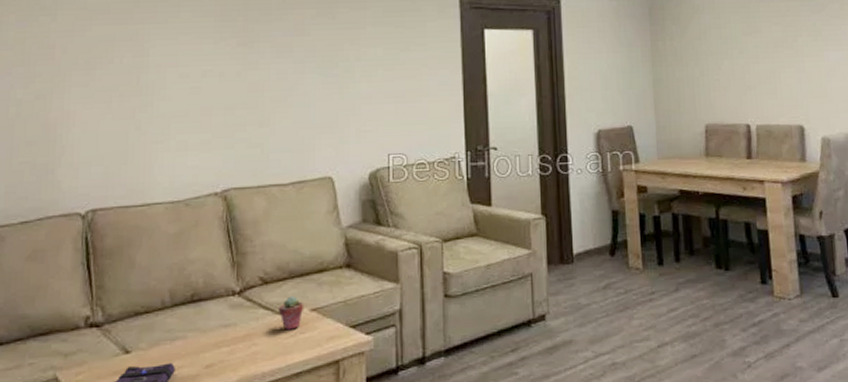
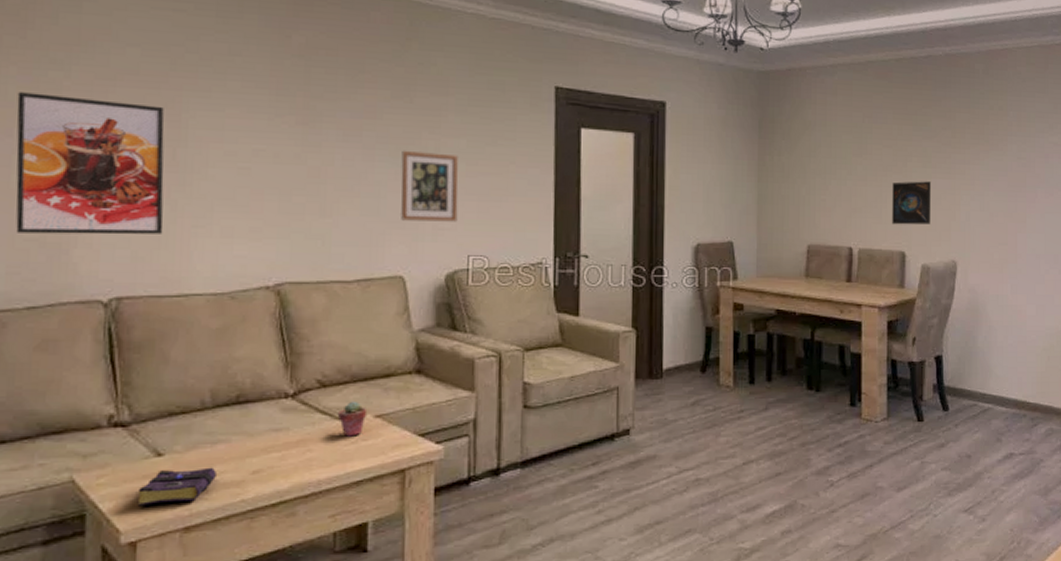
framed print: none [13,36,130,157] -> present [15,92,165,235]
picture frame: none [327,61,378,126] -> present [401,150,459,222]
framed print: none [784,54,827,99] -> present [892,181,932,225]

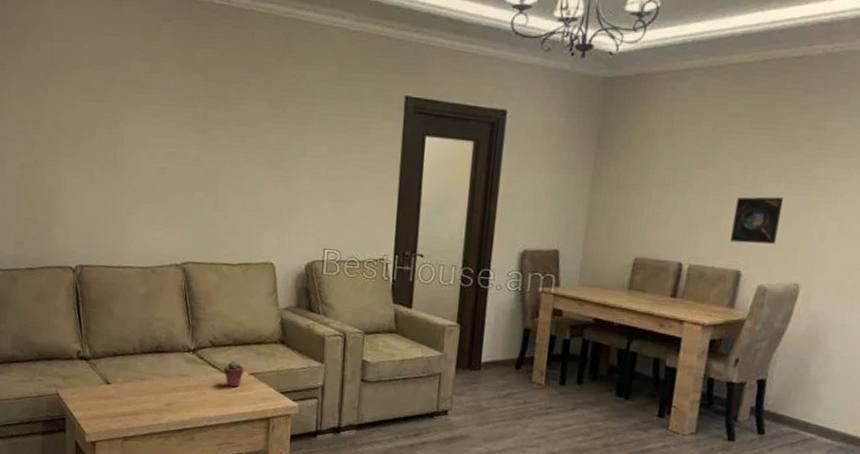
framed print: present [15,92,165,235] -> none [16,105,109,219]
book: present [137,467,216,506] -> none [95,394,143,419]
picture frame: present [401,150,459,222] -> none [273,154,320,219]

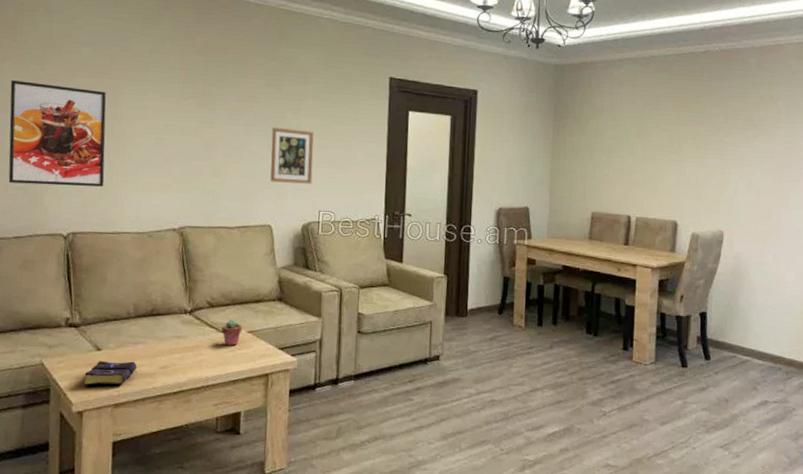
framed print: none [16,105,109,219] -> present [8,80,107,187]
book: none [95,394,143,419] -> present [84,361,137,386]
picture frame: none [273,154,320,219] -> present [270,127,314,184]
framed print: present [730,196,784,244] -> none [667,160,704,199]

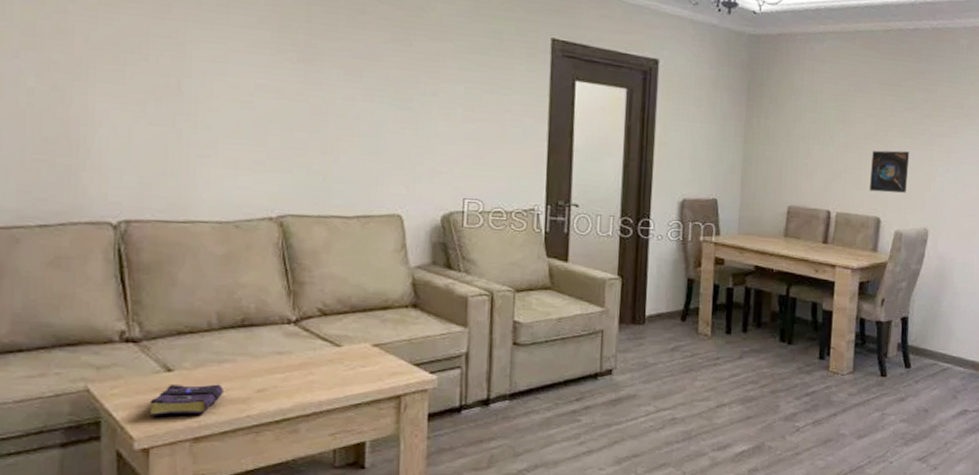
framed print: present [8,80,107,187] -> none [22,13,170,162]
potted succulent: present [221,319,243,346] -> none [337,329,366,363]
picture frame: present [270,127,314,184] -> none [399,92,456,166]
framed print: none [667,160,704,199] -> present [870,150,910,193]

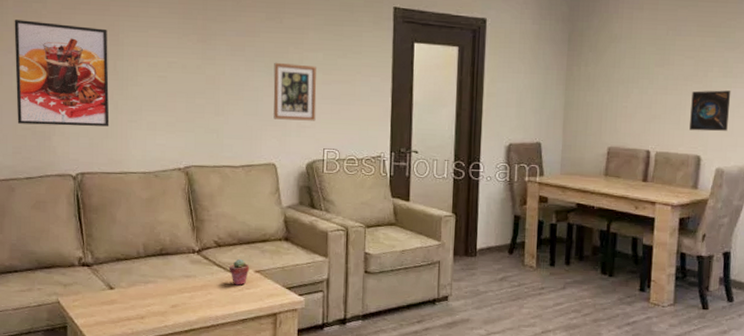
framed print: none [22,13,170,162] -> present [14,20,110,127]
book: present [149,384,223,416] -> none [98,300,148,324]
potted succulent: none [337,329,366,363] -> present [228,258,250,286]
picture frame: none [399,92,456,166] -> present [273,62,317,121]

